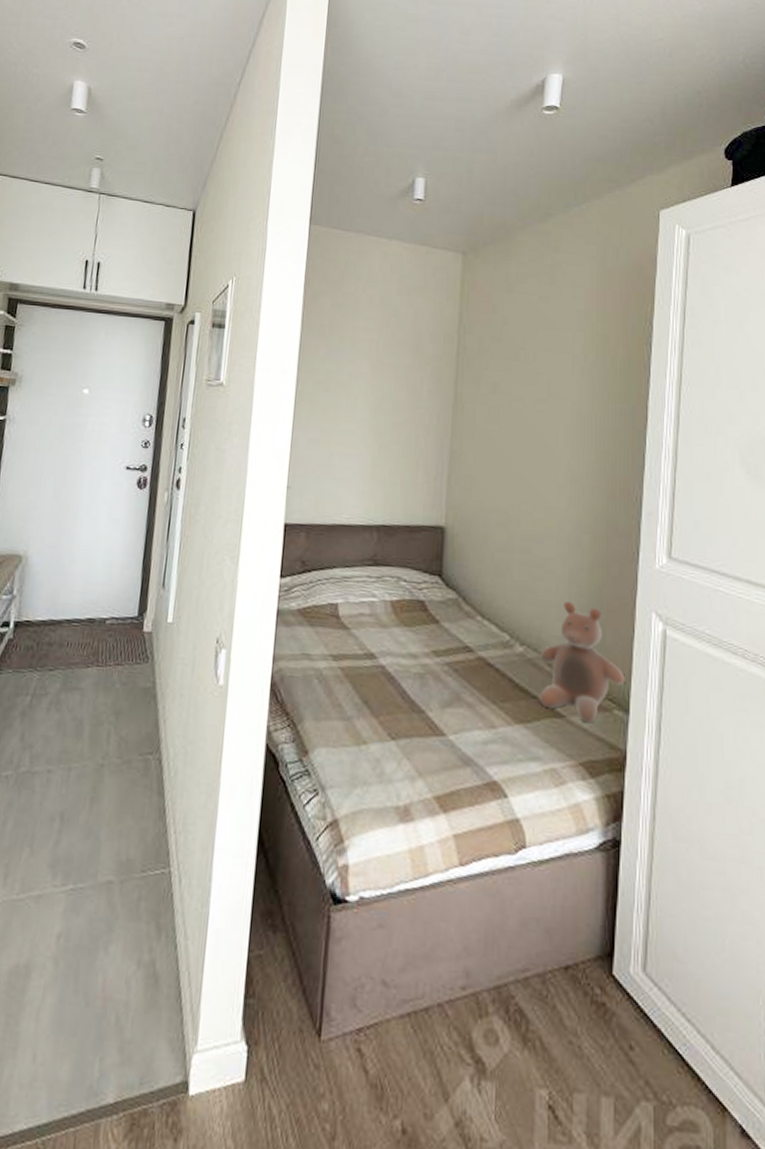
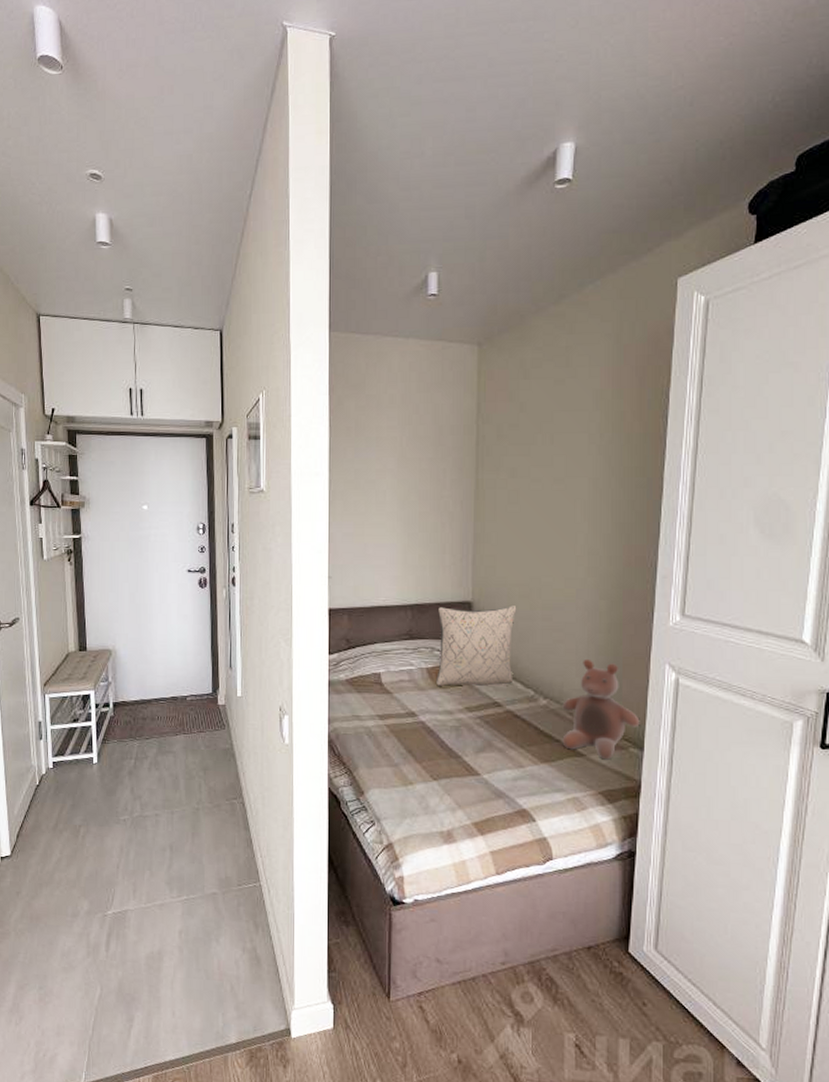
pillow: none [399,530,494,625] -> present [435,606,517,686]

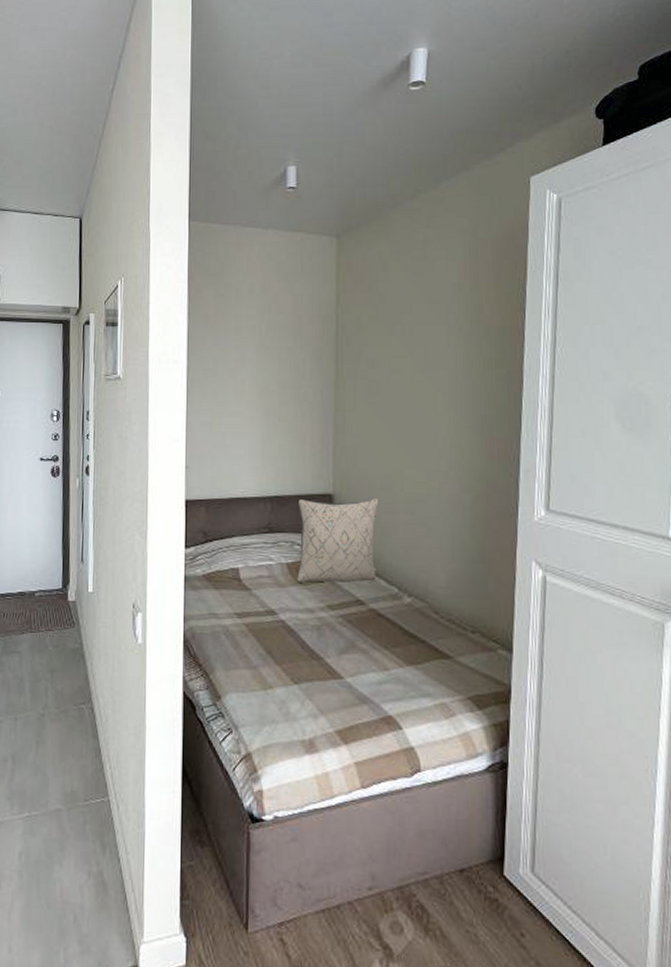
stuffed bear: present [562,658,640,760] -> none [427,554,508,663]

